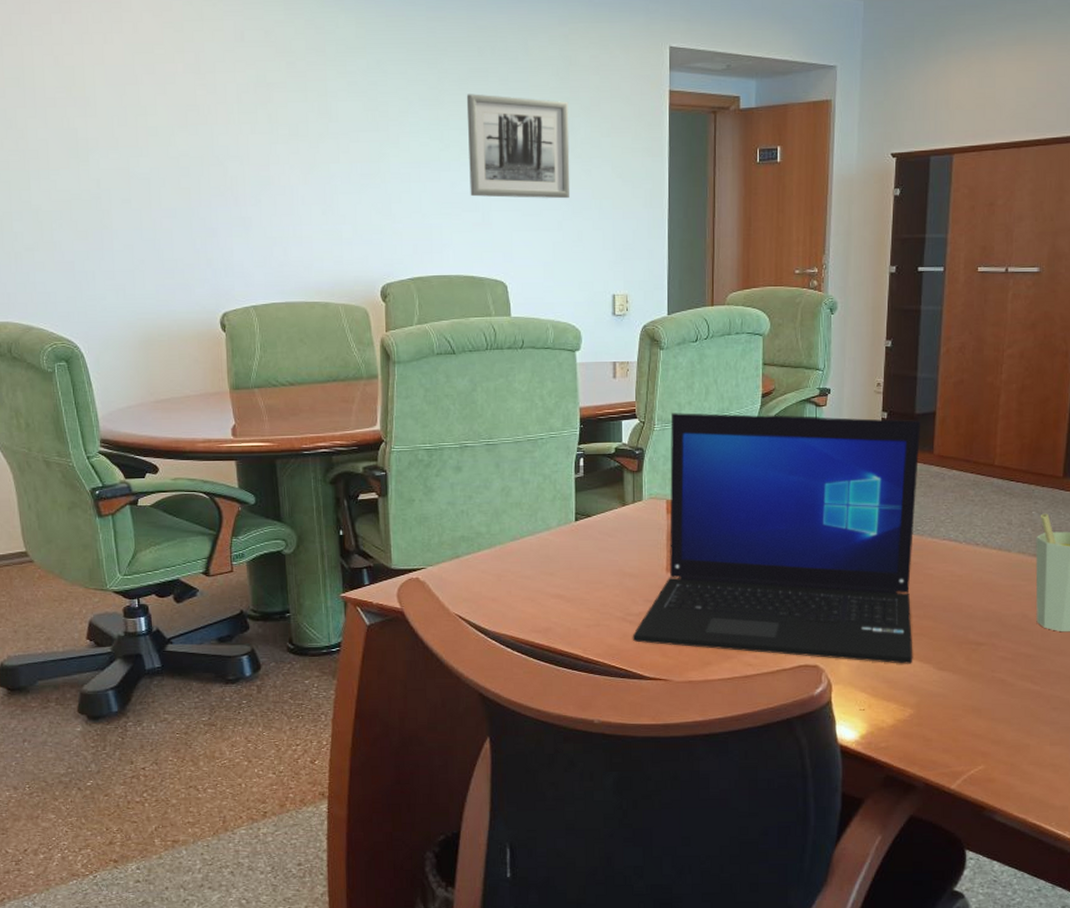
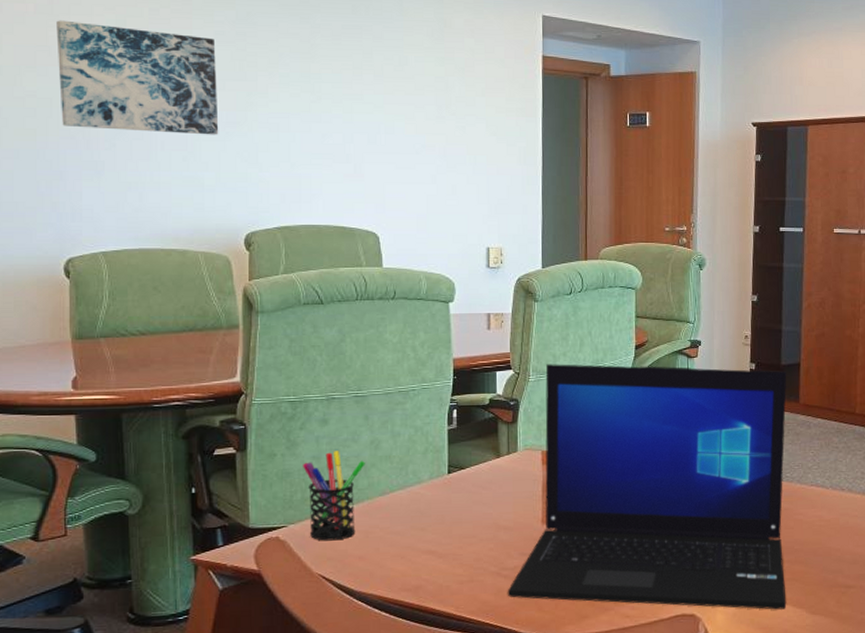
wall art: none [203,78,354,188] -> present [56,20,219,135]
pen holder: none [439,497,497,583] -> present [303,451,365,541]
wall art: present [466,94,570,199] -> none [339,49,445,154]

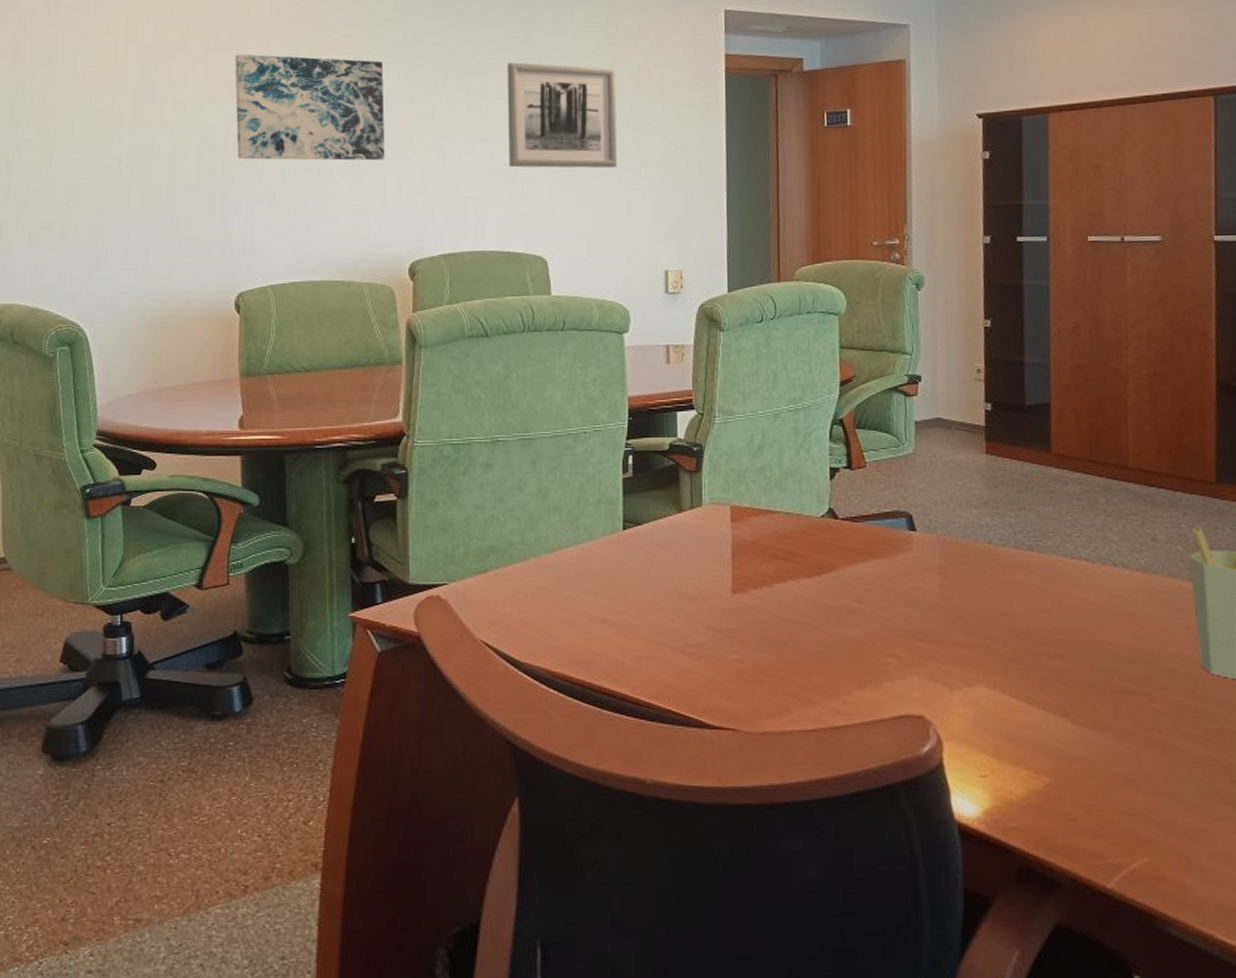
pen holder: present [303,451,365,541] -> none [466,500,532,603]
wall art: none [339,49,445,154] -> present [507,62,618,168]
laptop: present [507,364,787,610] -> none [692,403,1045,717]

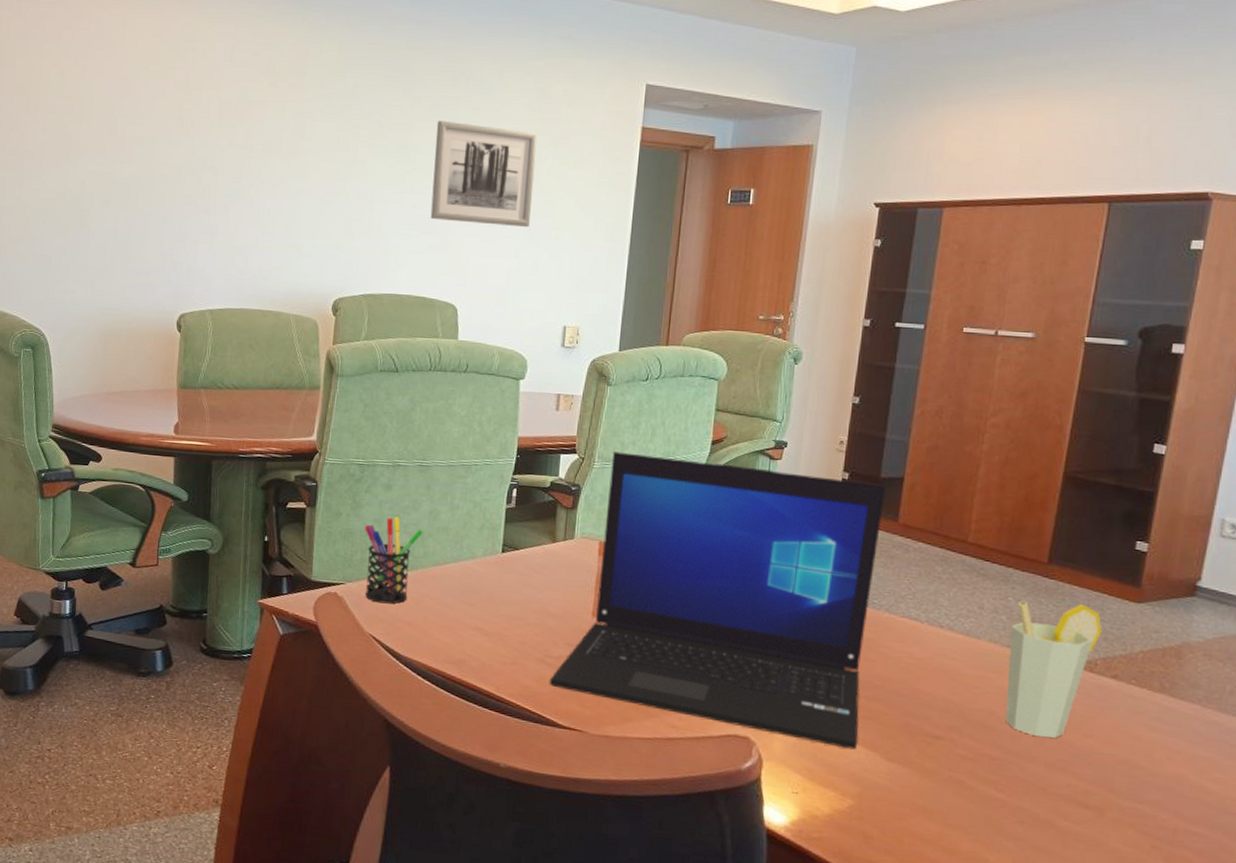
wall art: present [235,54,385,161] -> none [187,94,324,204]
pen holder: none [466,500,532,603] -> present [365,516,423,604]
laptop: none [692,403,1045,717] -> present [549,452,887,749]

